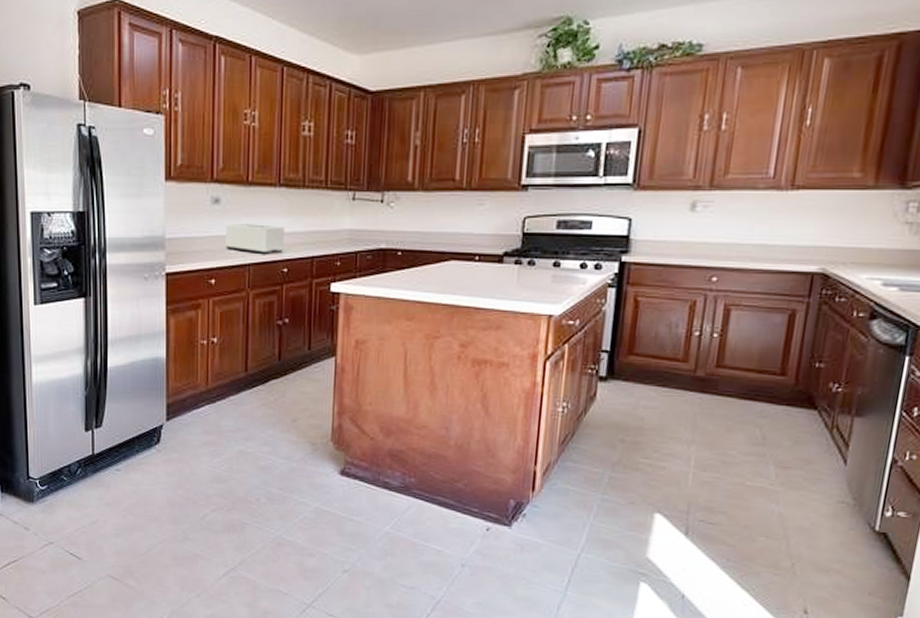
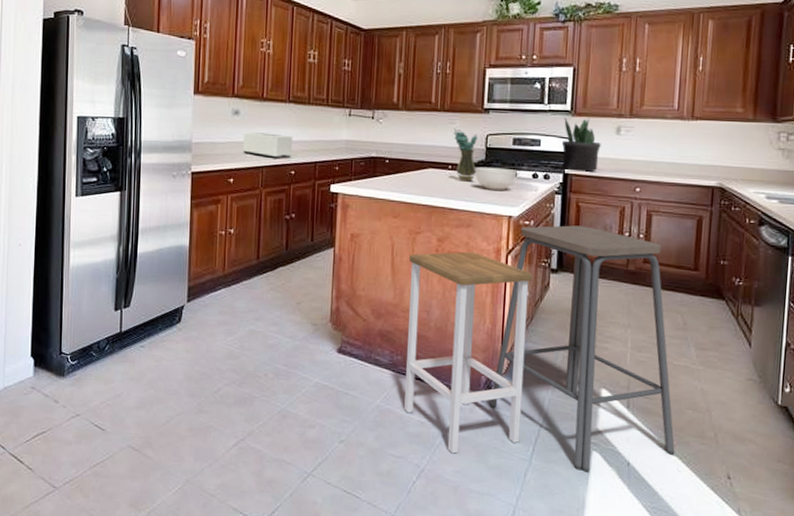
bar stool: none [418,358,576,585] -> present [404,251,533,454]
vase: none [481,211,512,275] -> present [453,128,477,182]
bowl: none [508,256,561,286] -> present [475,166,517,191]
bar stool: none [518,324,742,605] -> present [489,225,675,472]
planter: none [618,192,670,259] -> present [561,117,601,172]

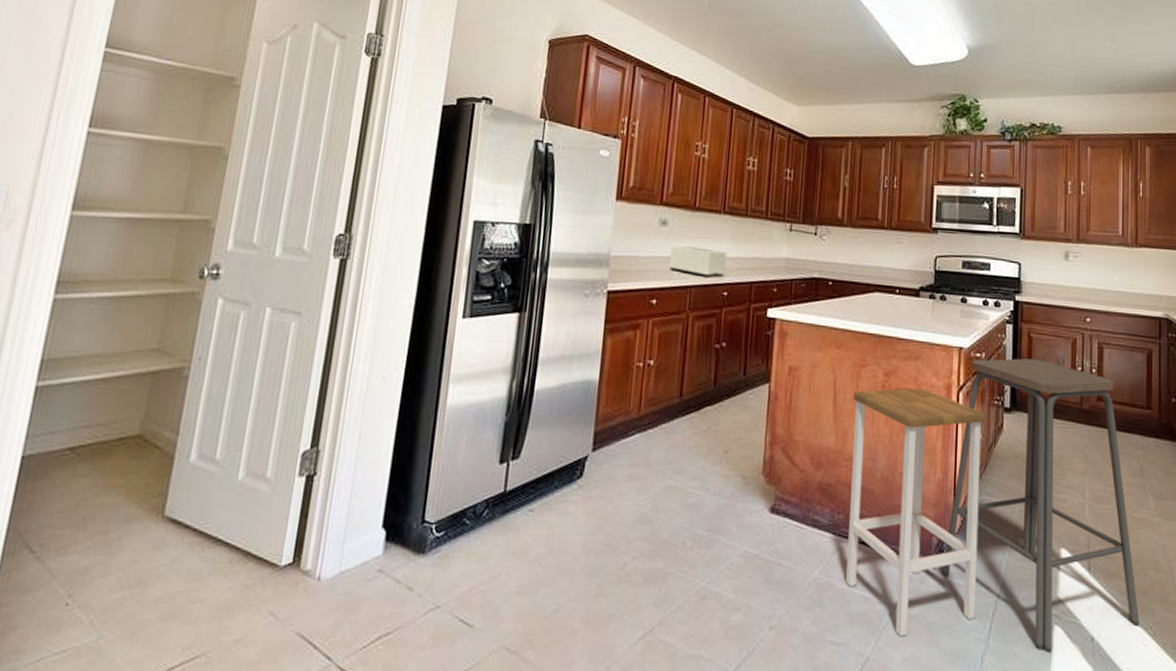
vase: present [453,128,477,182] -> none [900,248,926,308]
bowl: present [475,166,517,191] -> none [924,291,967,319]
planter: present [561,117,601,172] -> none [1011,240,1050,300]

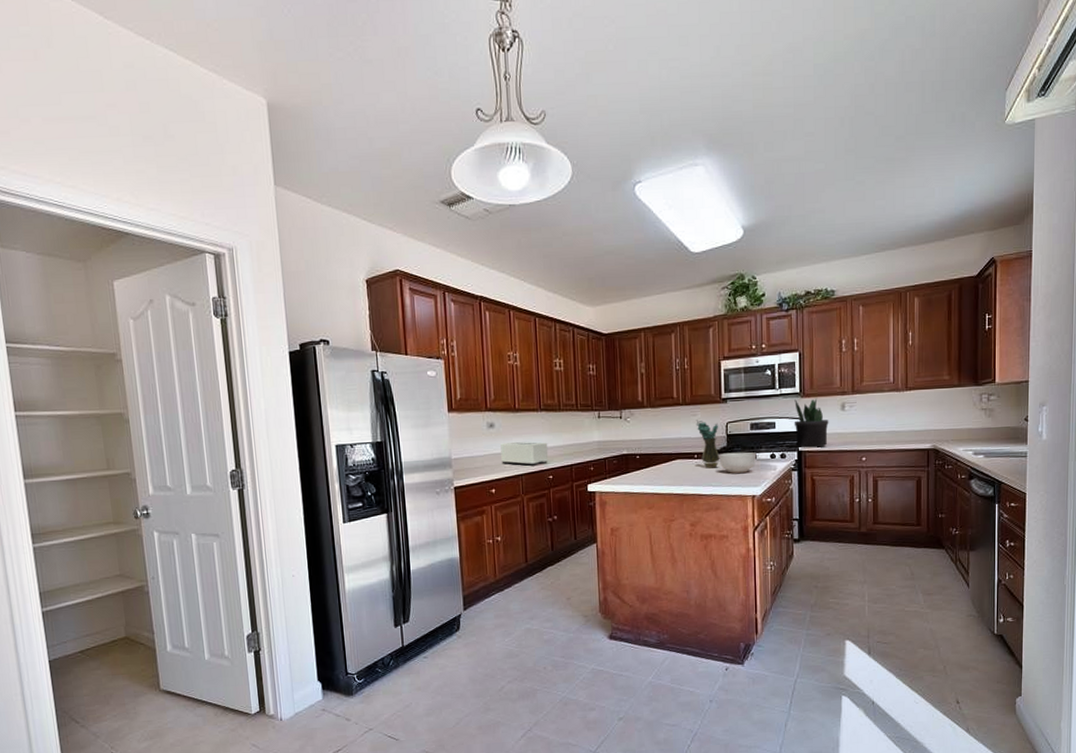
bar stool: present [846,387,985,637] -> none [667,532,778,715]
vase: none [900,248,926,308] -> present [696,420,720,469]
bowl: none [924,291,967,319] -> present [719,451,757,474]
bar stool: present [942,358,1140,652] -> none [749,497,912,715]
planter: none [1011,240,1050,300] -> present [794,398,829,448]

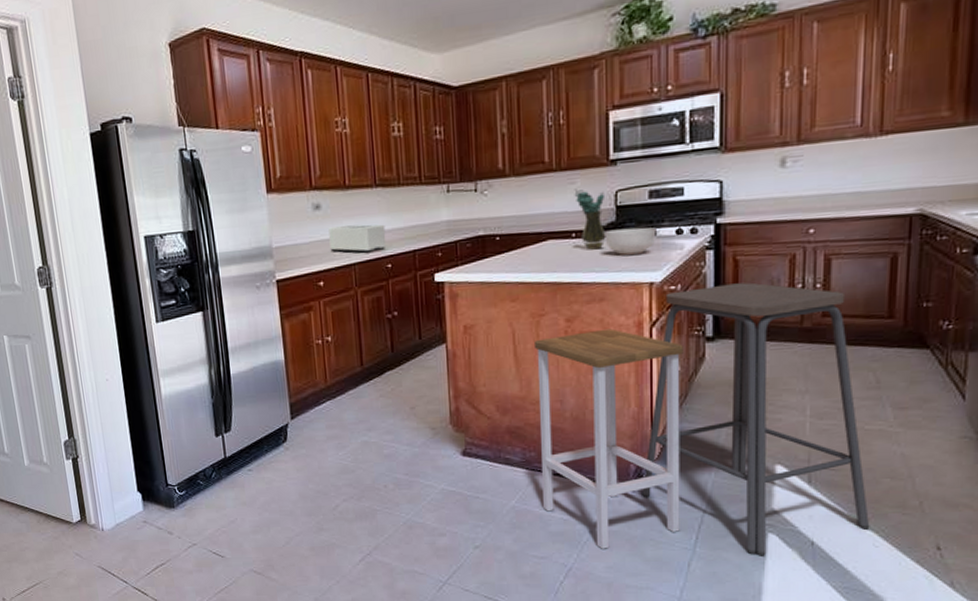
bar stool: none [667,532,778,715] -> present [535,328,684,549]
bar stool: none [749,497,912,715] -> present [642,282,870,556]
planter: present [794,398,829,448] -> none [710,153,761,220]

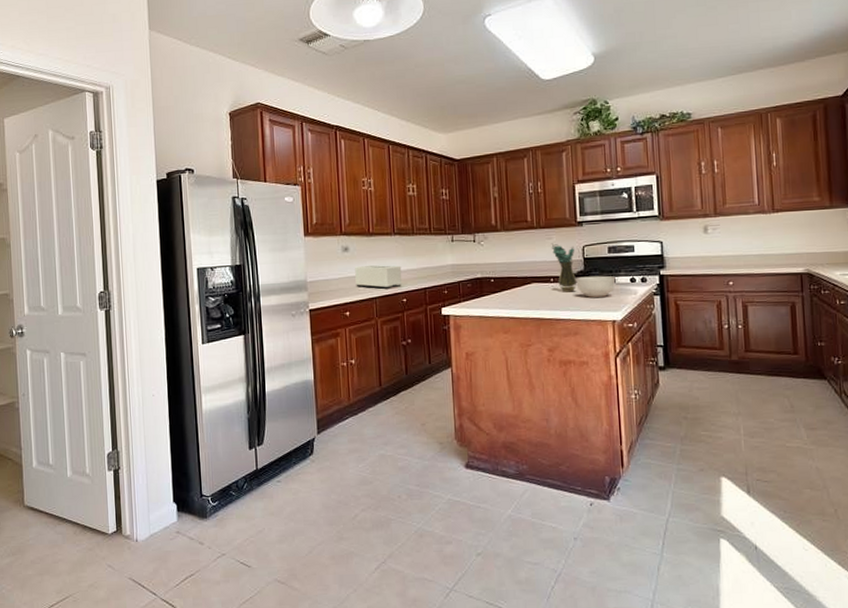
bar stool: present [535,328,684,549] -> none [524,358,649,555]
bar stool: present [642,282,870,556] -> none [616,323,799,560]

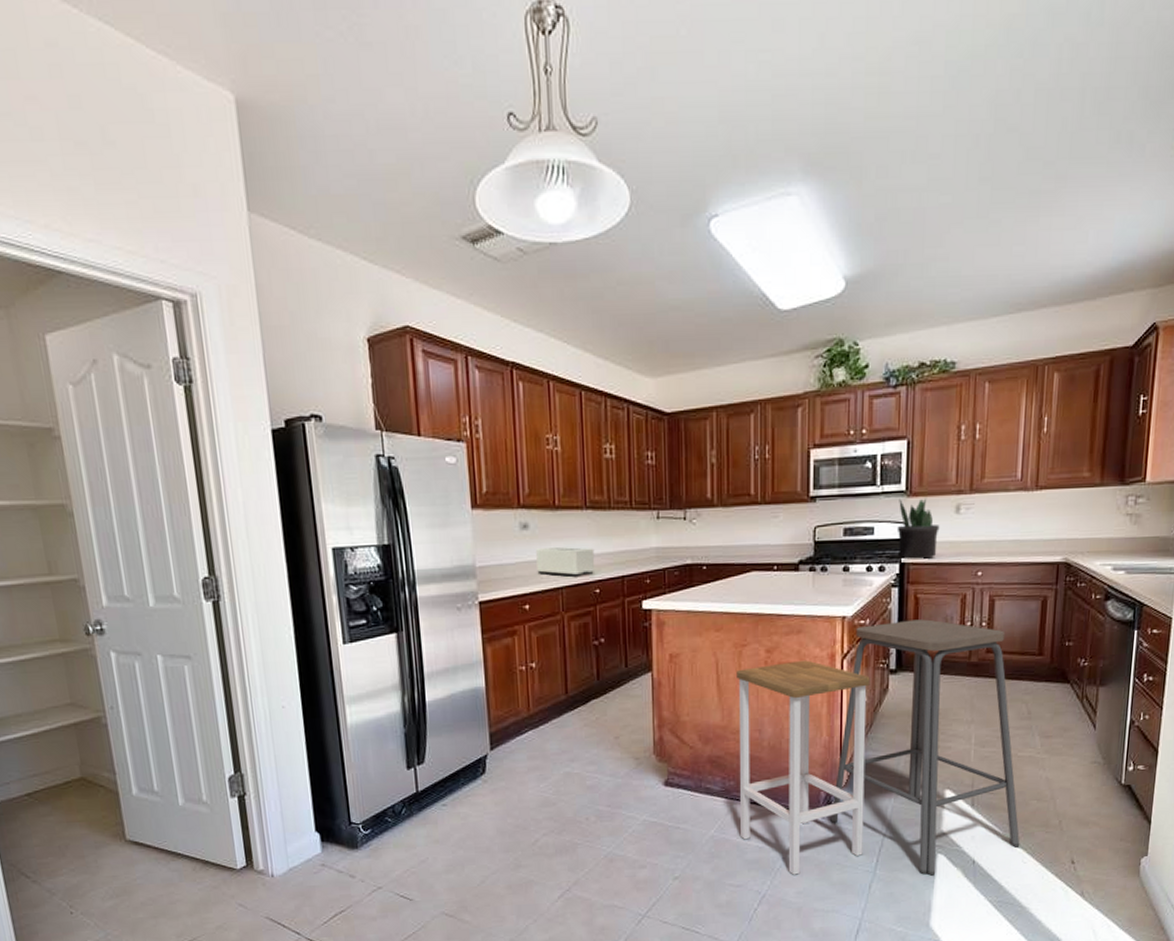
bar stool: none [524,358,649,555] -> present [737,660,870,875]
vase: present [551,243,577,293] -> none [777,523,805,583]
bowl: present [576,275,616,298] -> none [803,563,850,590]
bar stool: none [616,323,799,560] -> present [830,619,1020,876]
planter: none [653,221,691,272] -> present [896,498,940,560]

